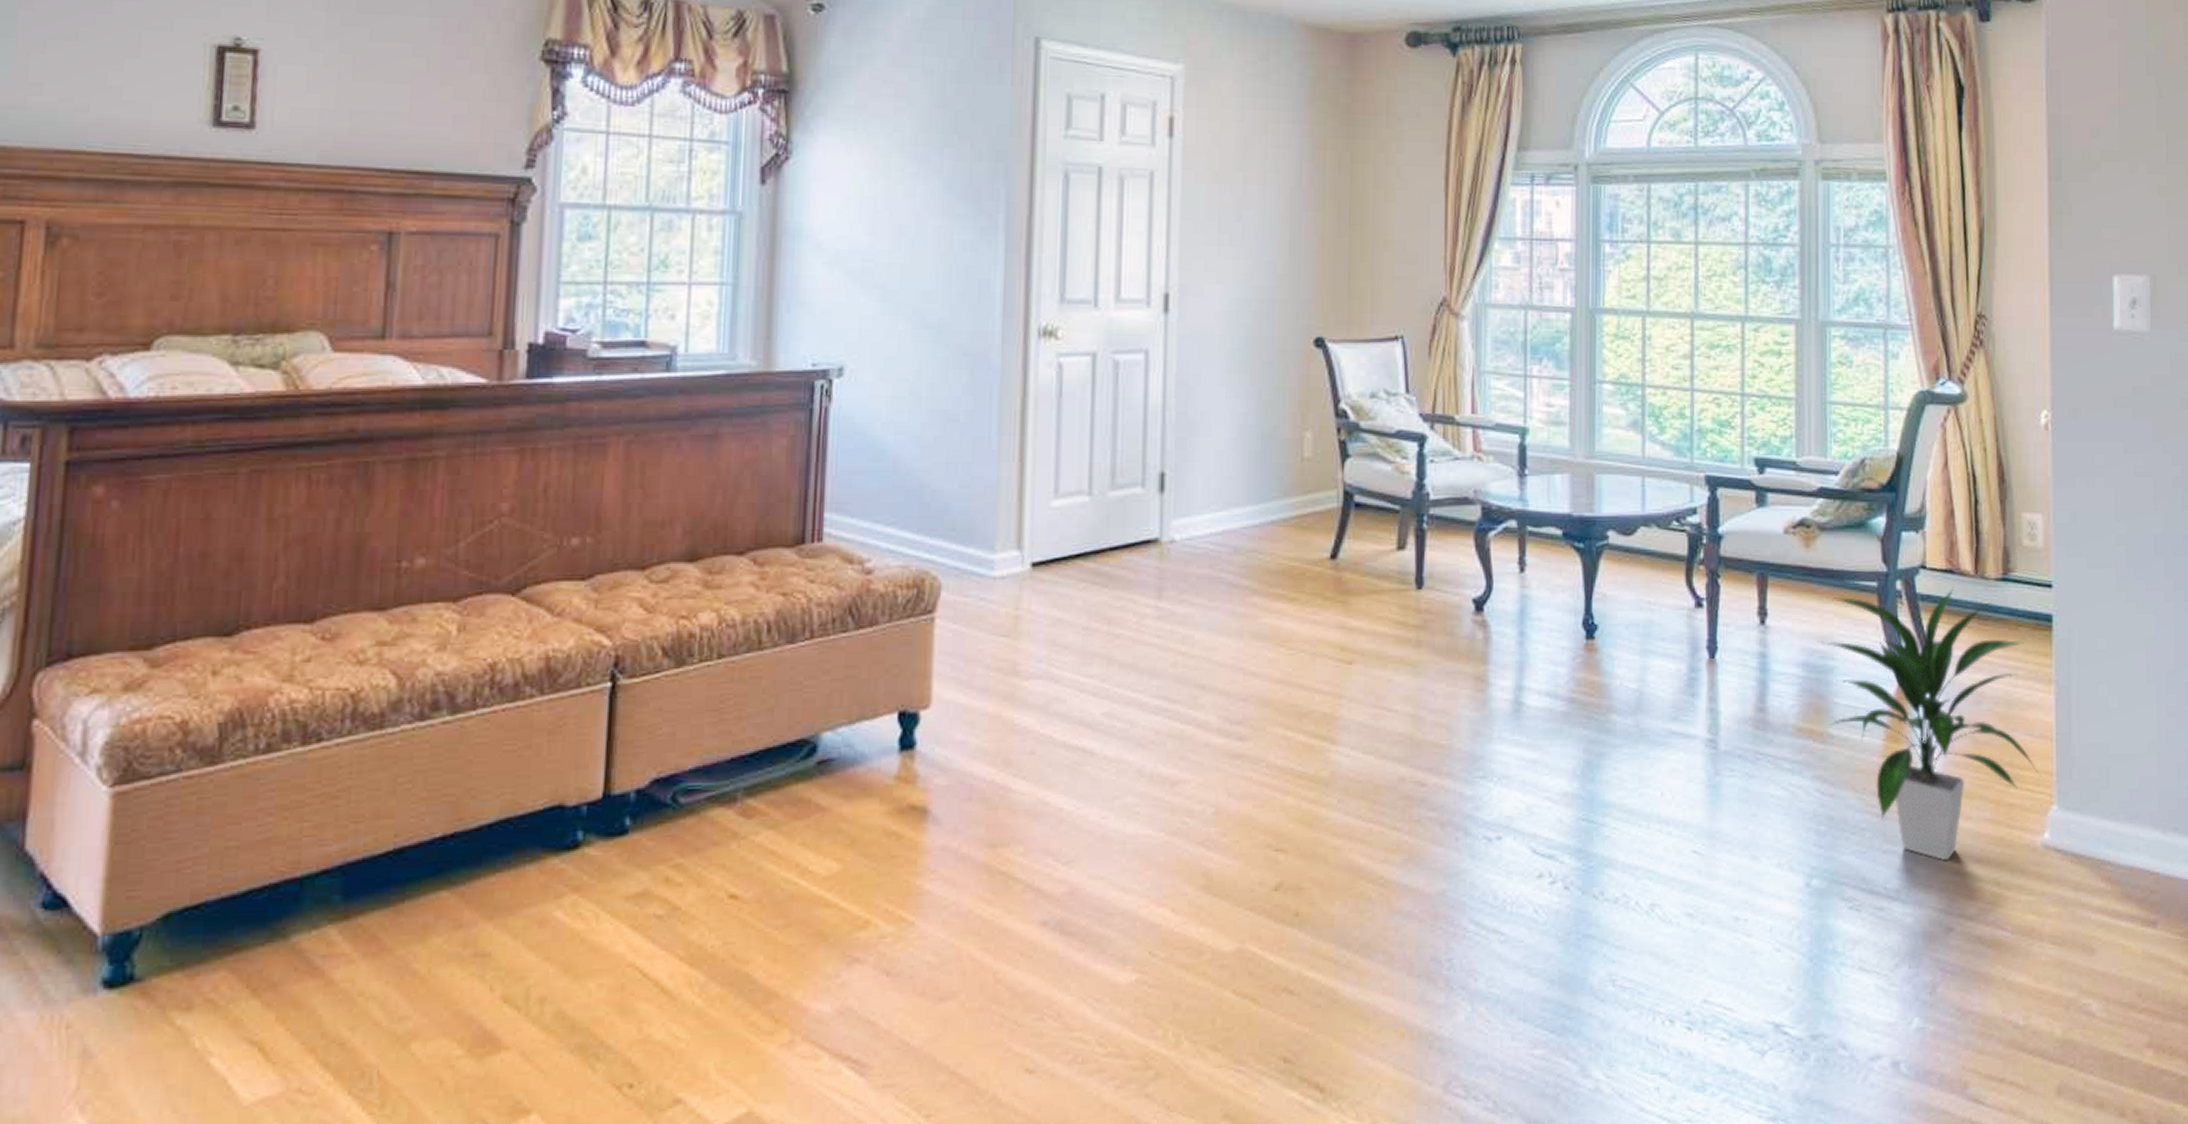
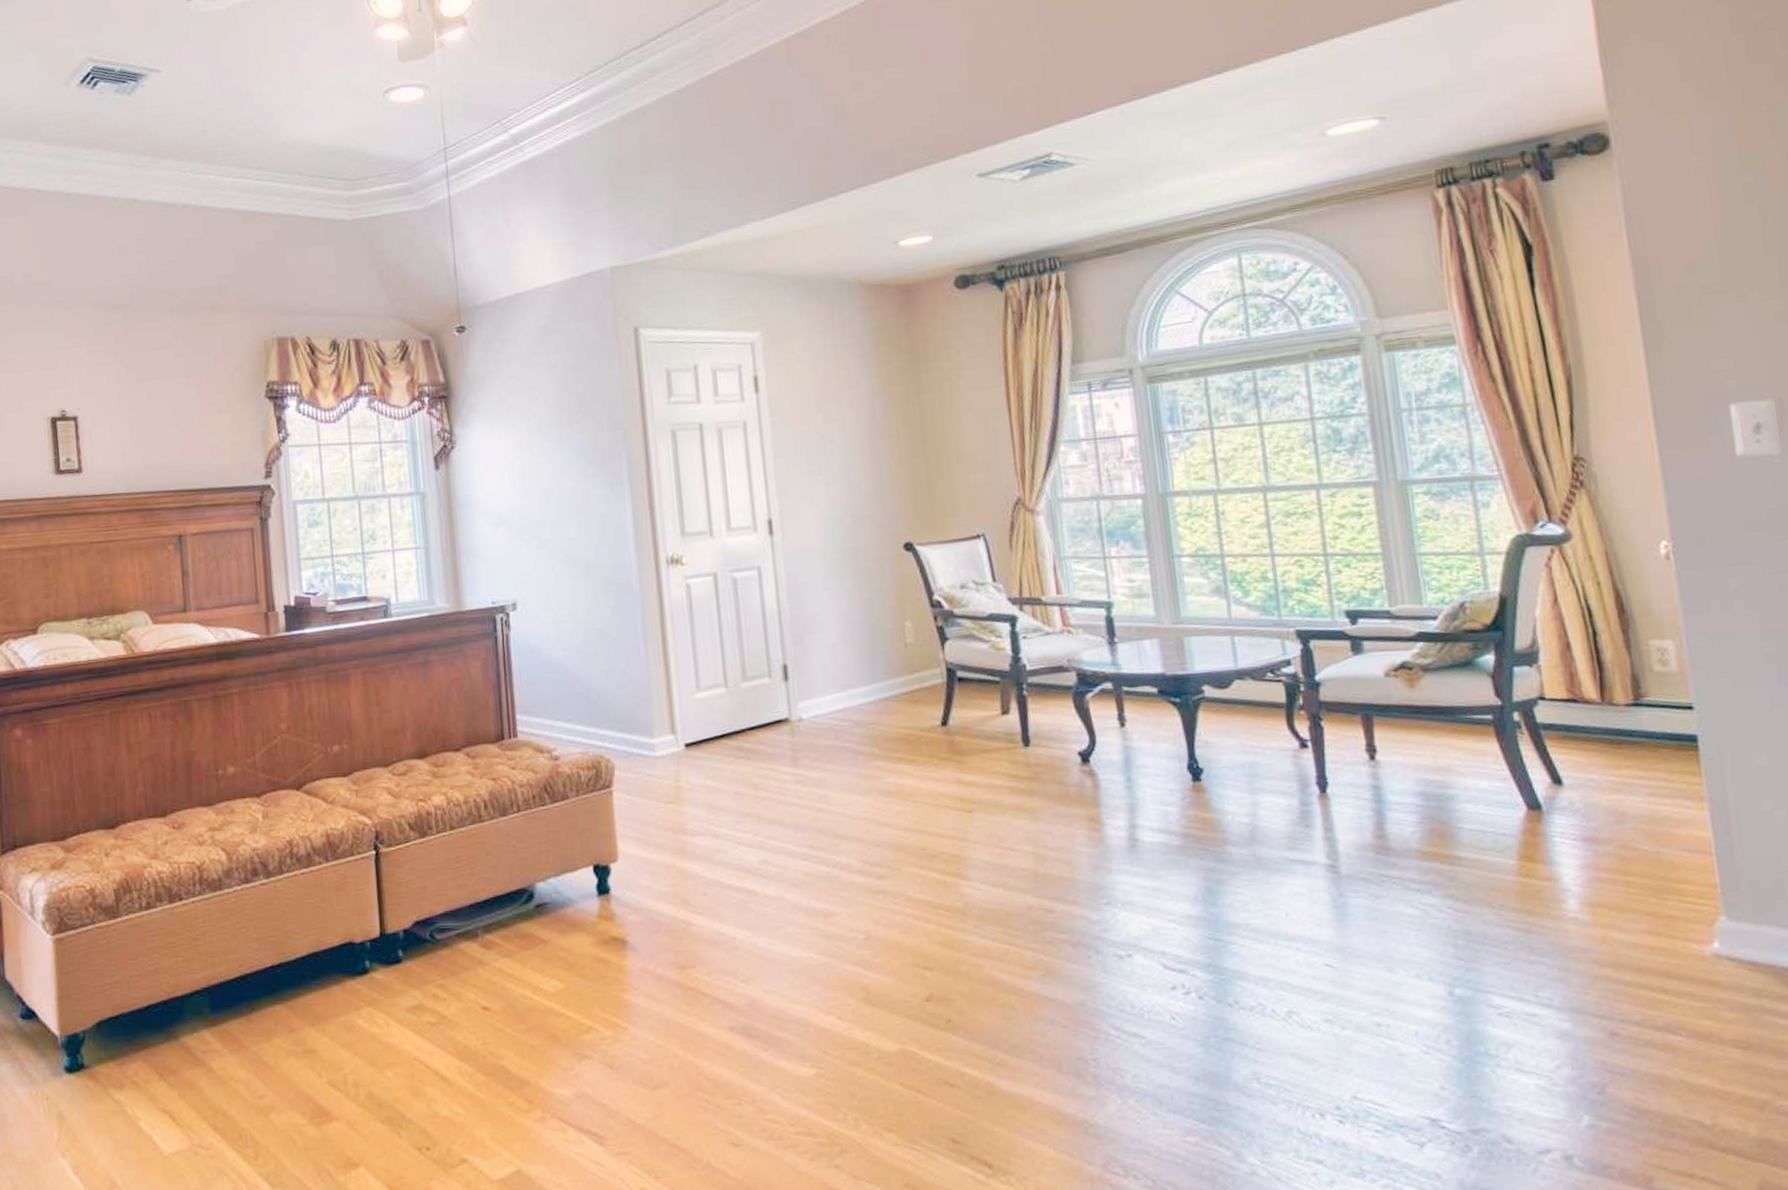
indoor plant: present [1818,586,2041,860] -> none [1434,714,1703,970]

